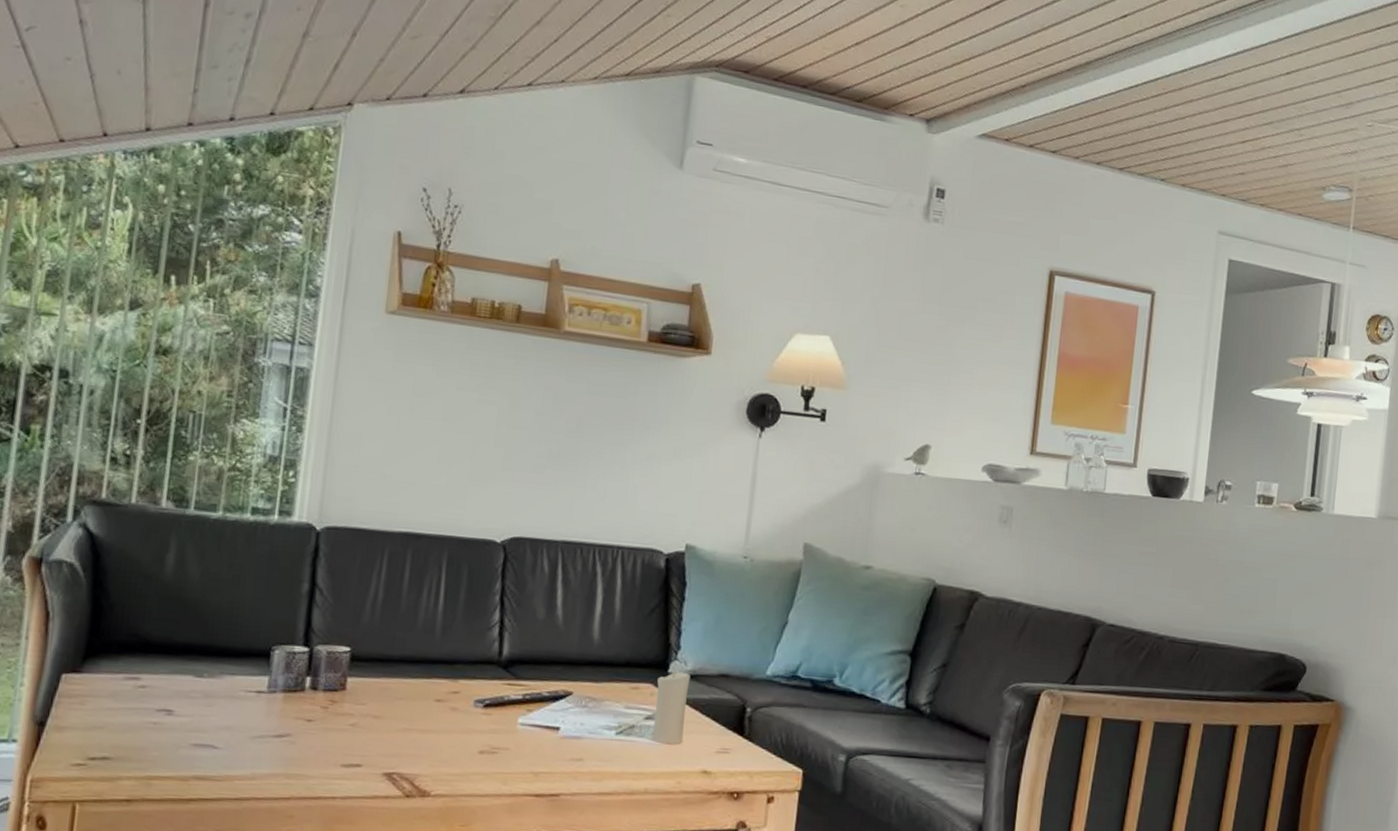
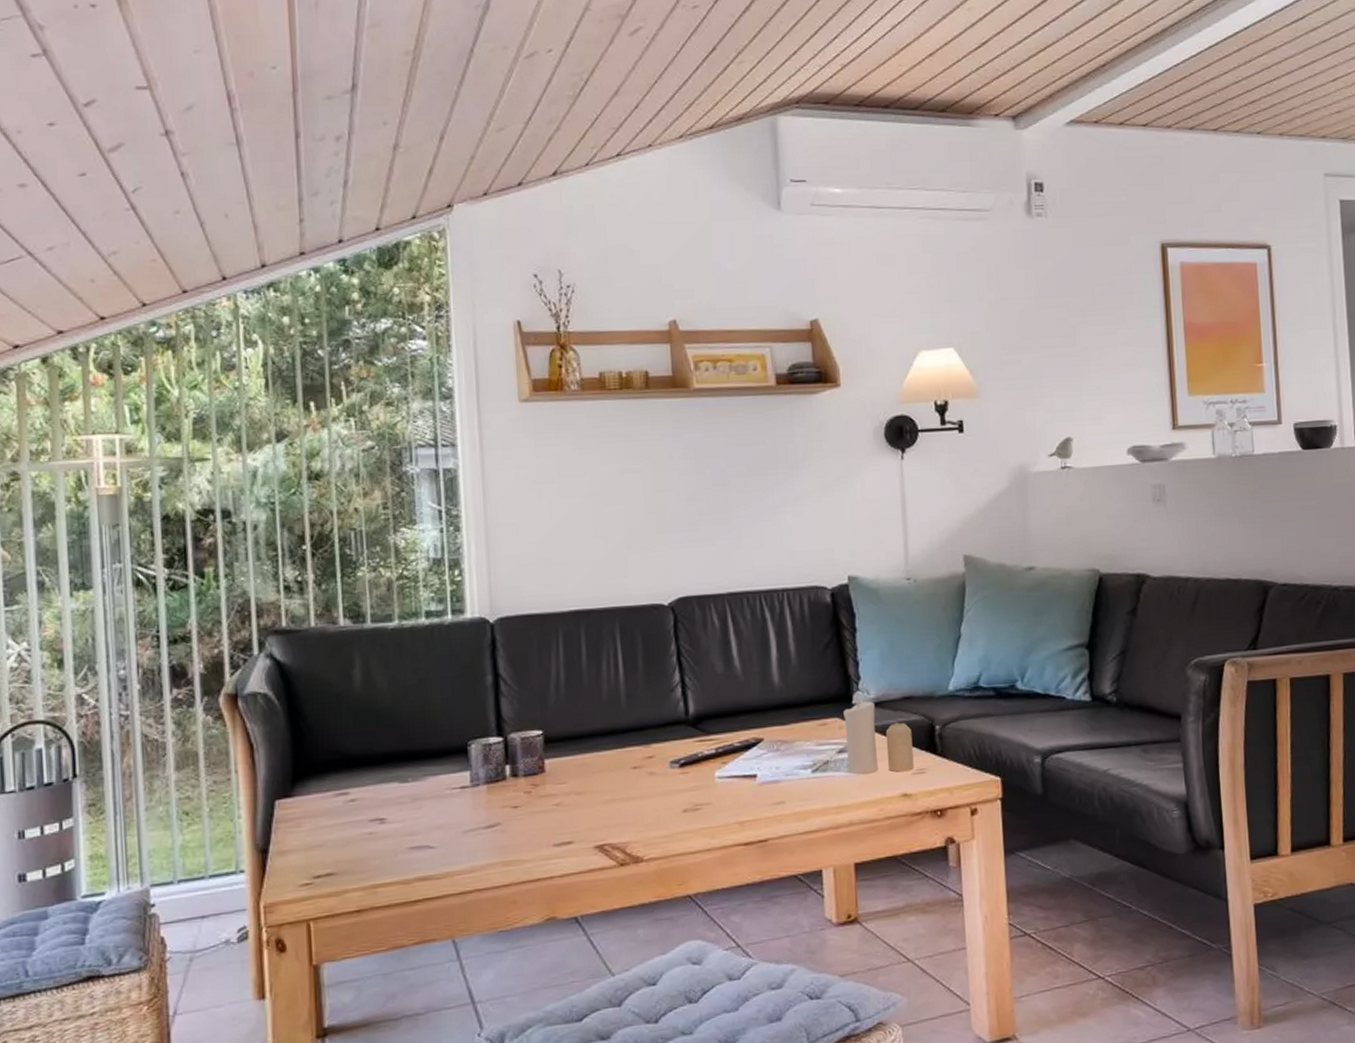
candle: none [692,698,723,749] -> present [885,722,914,773]

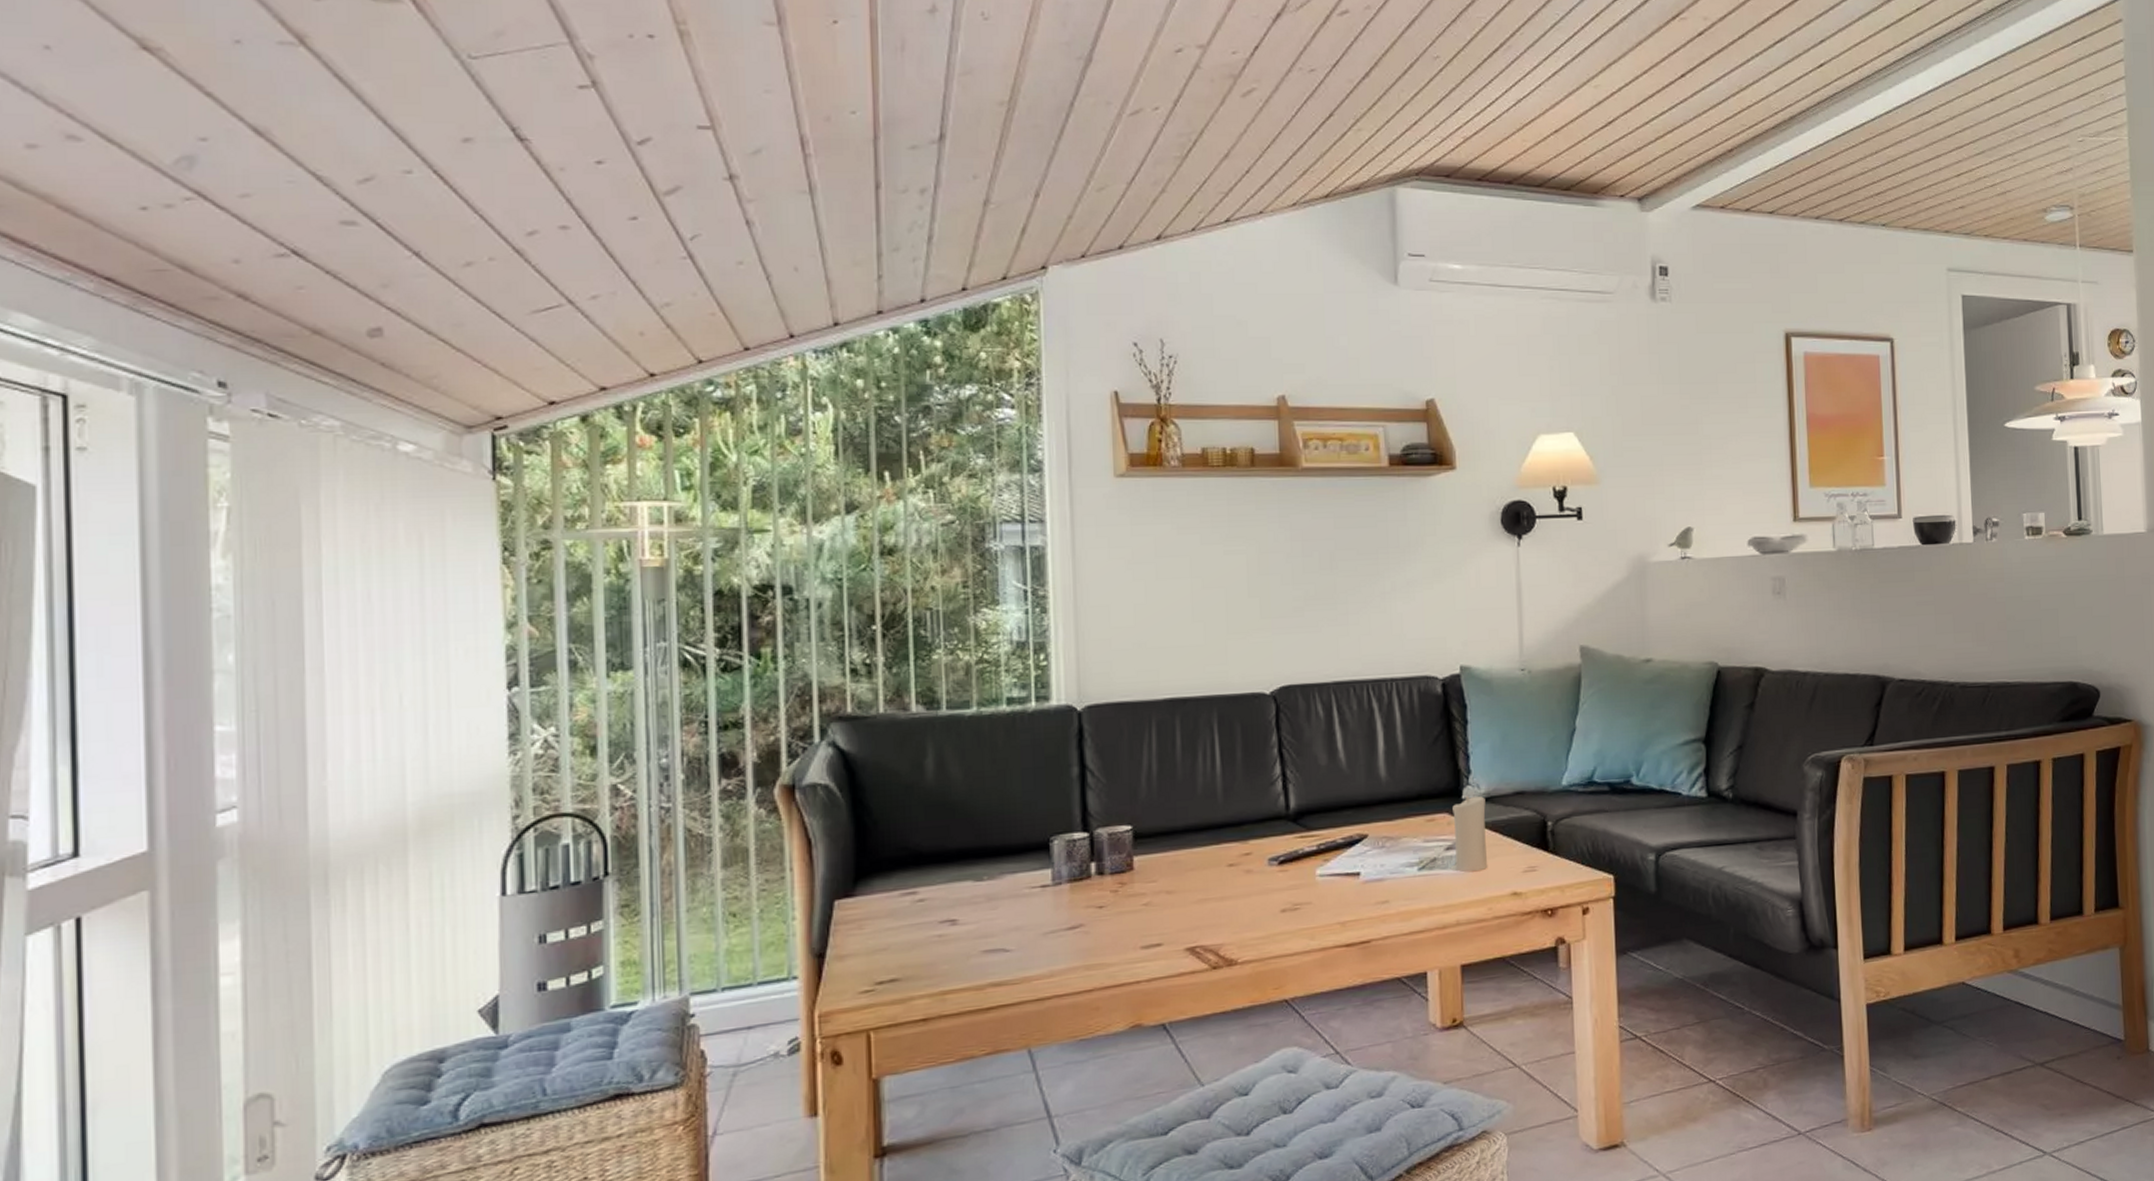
candle: present [885,722,914,773] -> none [1496,818,1525,870]

